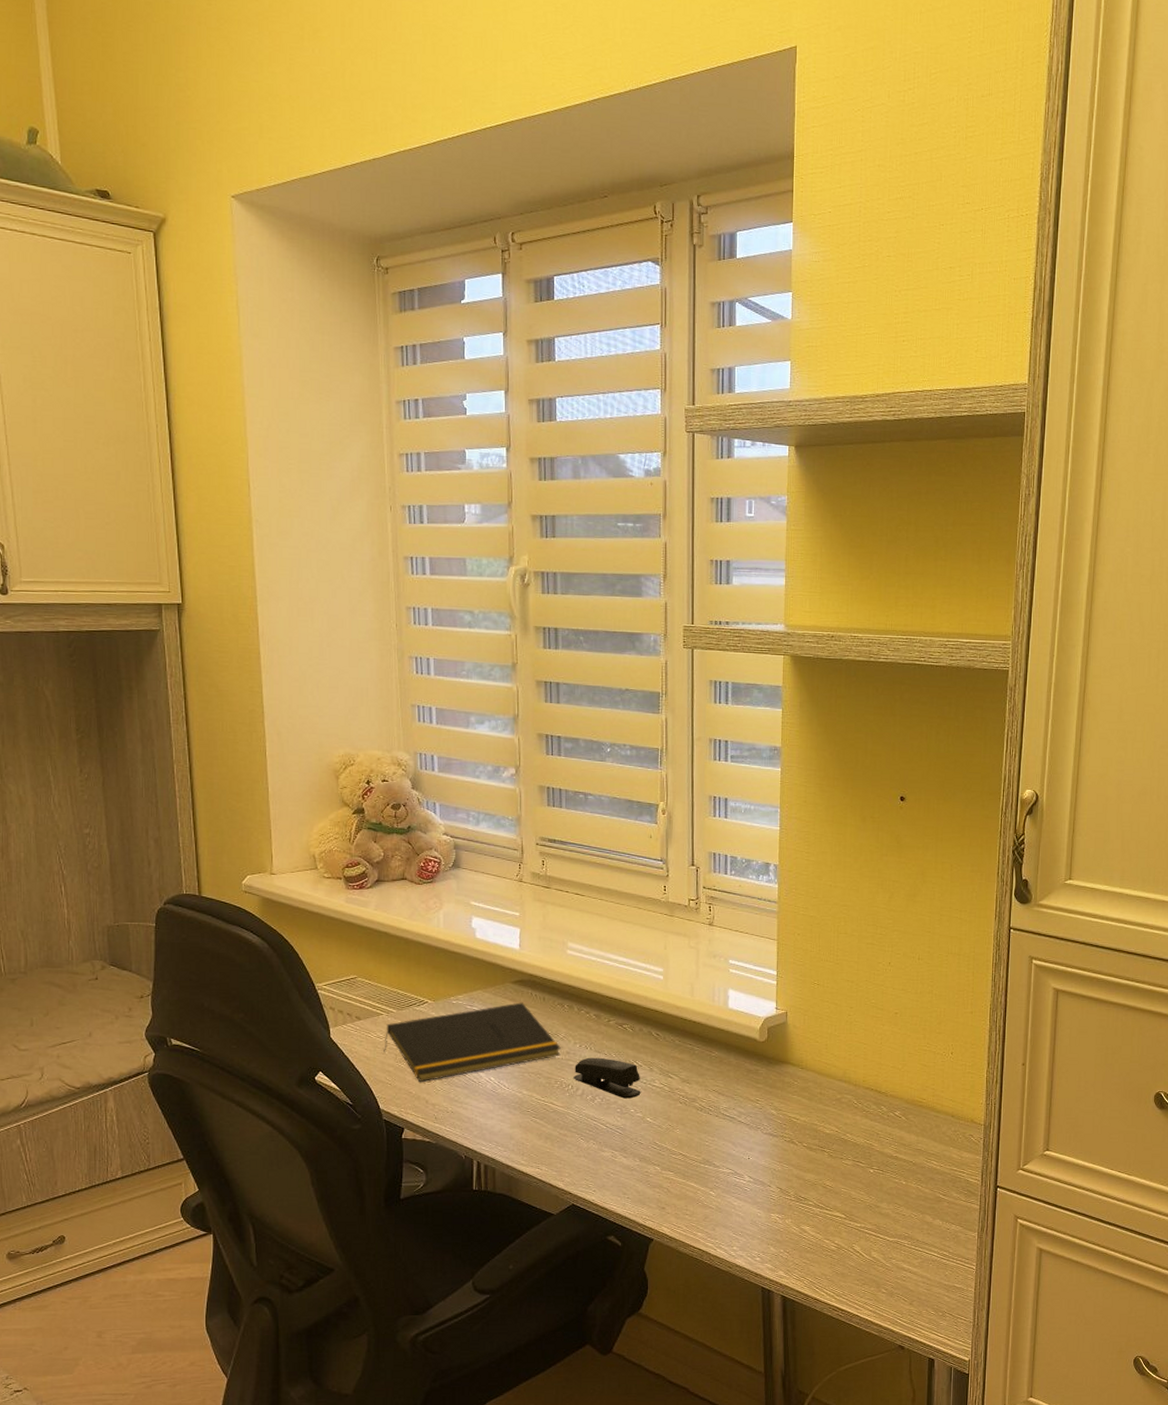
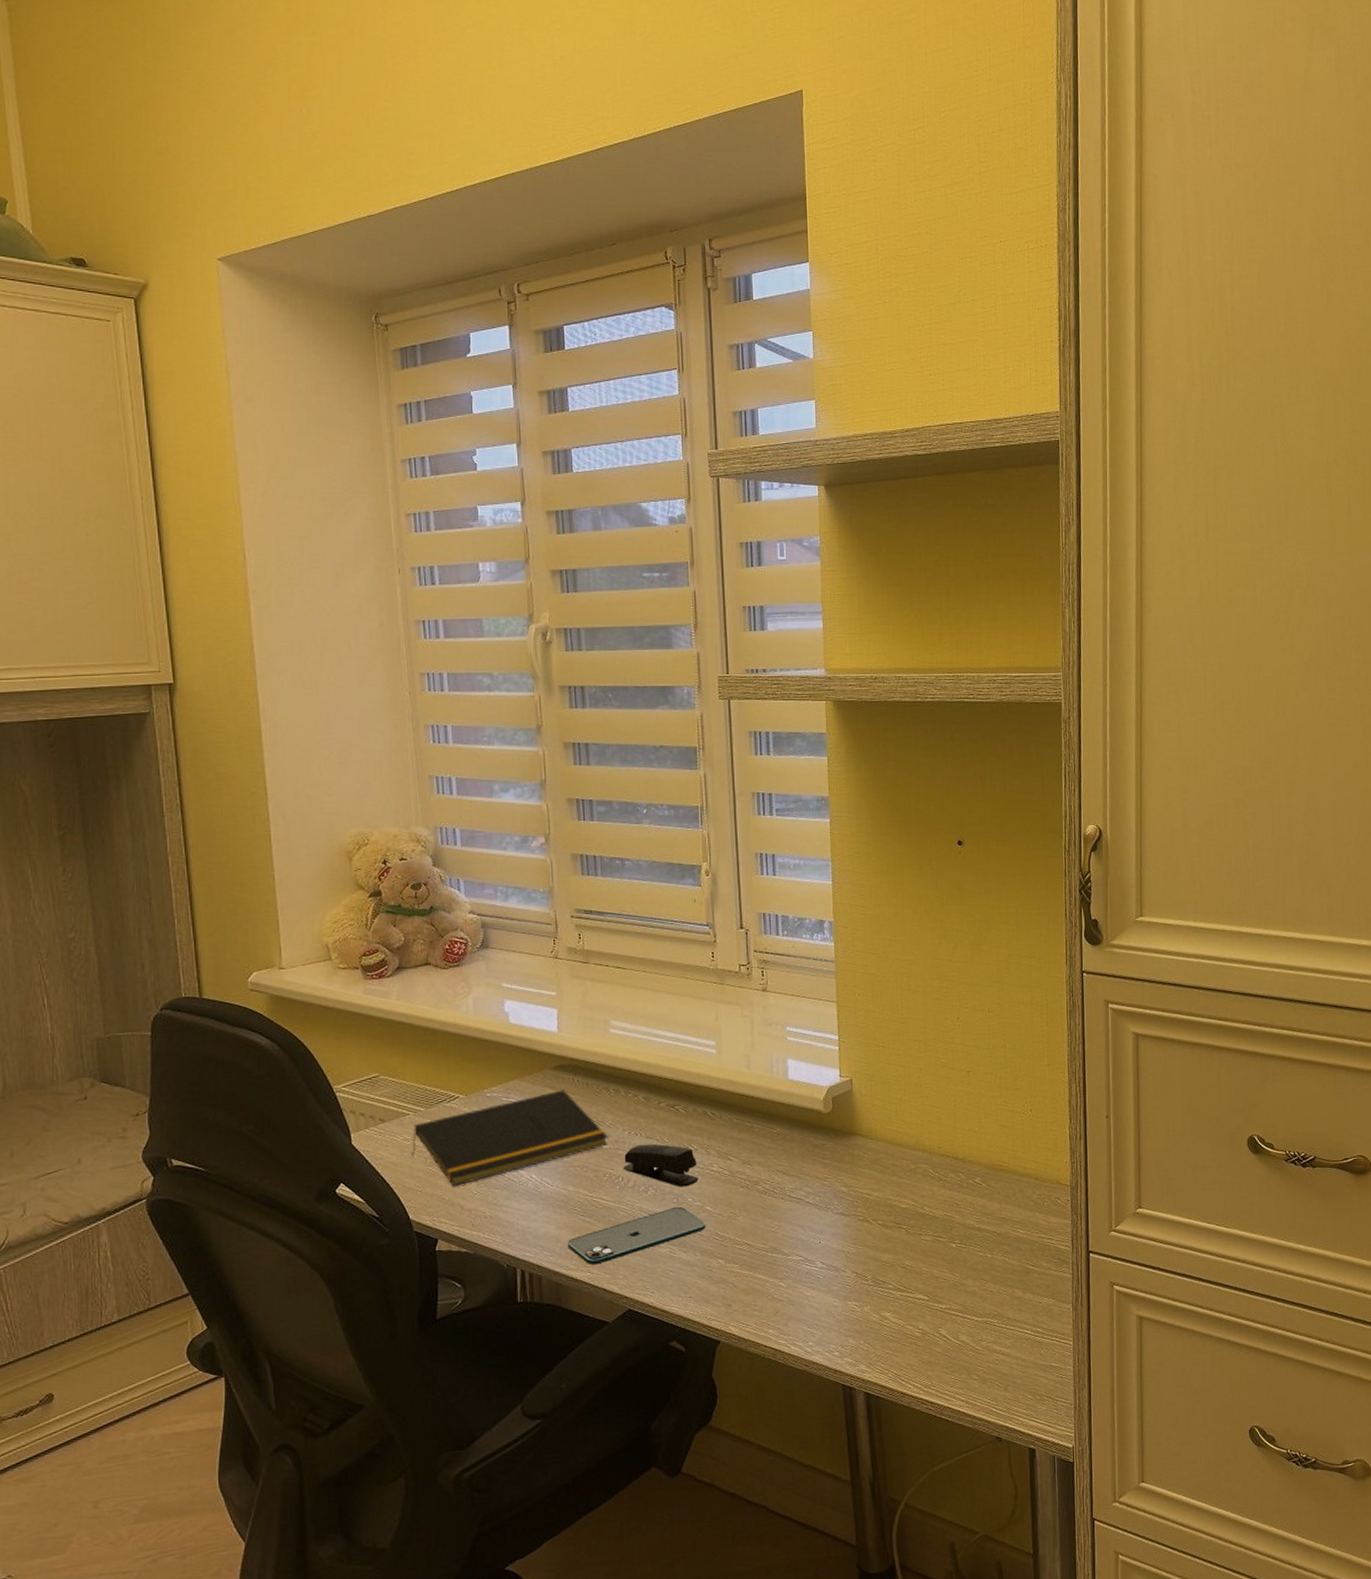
smartphone: none [519,1116,646,1162] -> present [567,1206,706,1265]

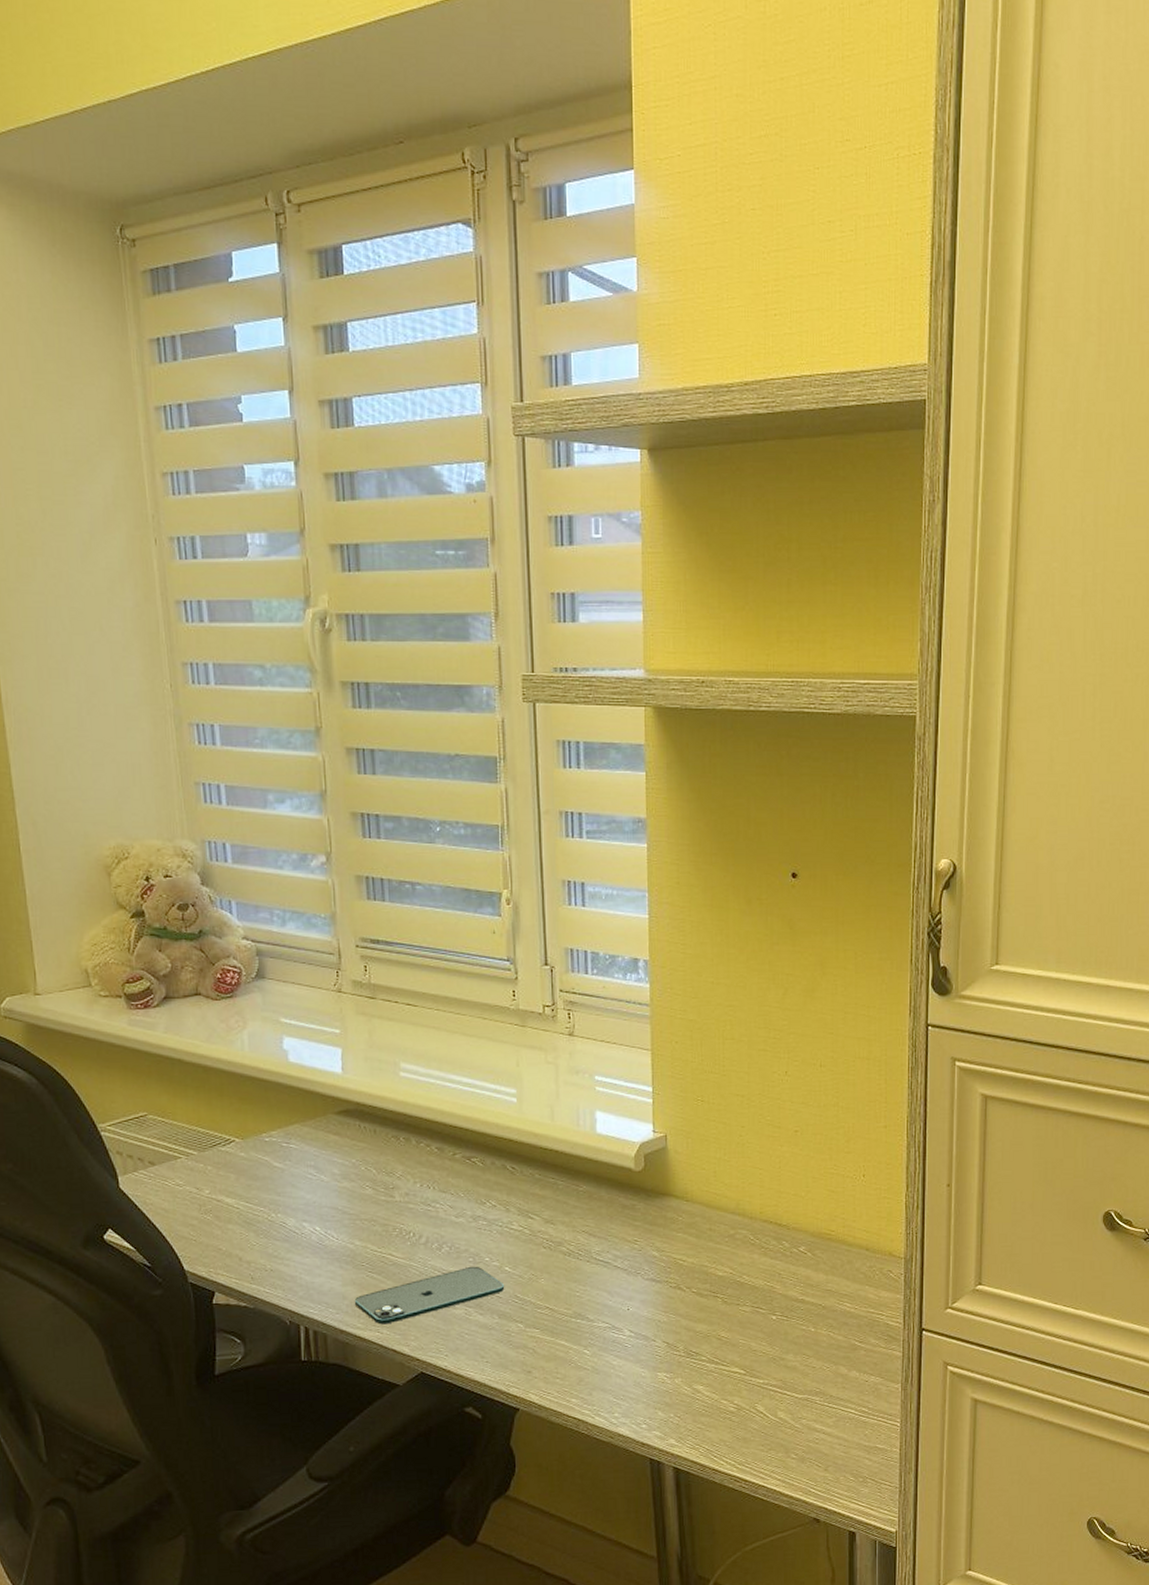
notepad: present [412,1090,608,1187] -> none [185,1136,398,1237]
stapler: present [623,1143,698,1187] -> none [415,1198,497,1246]

